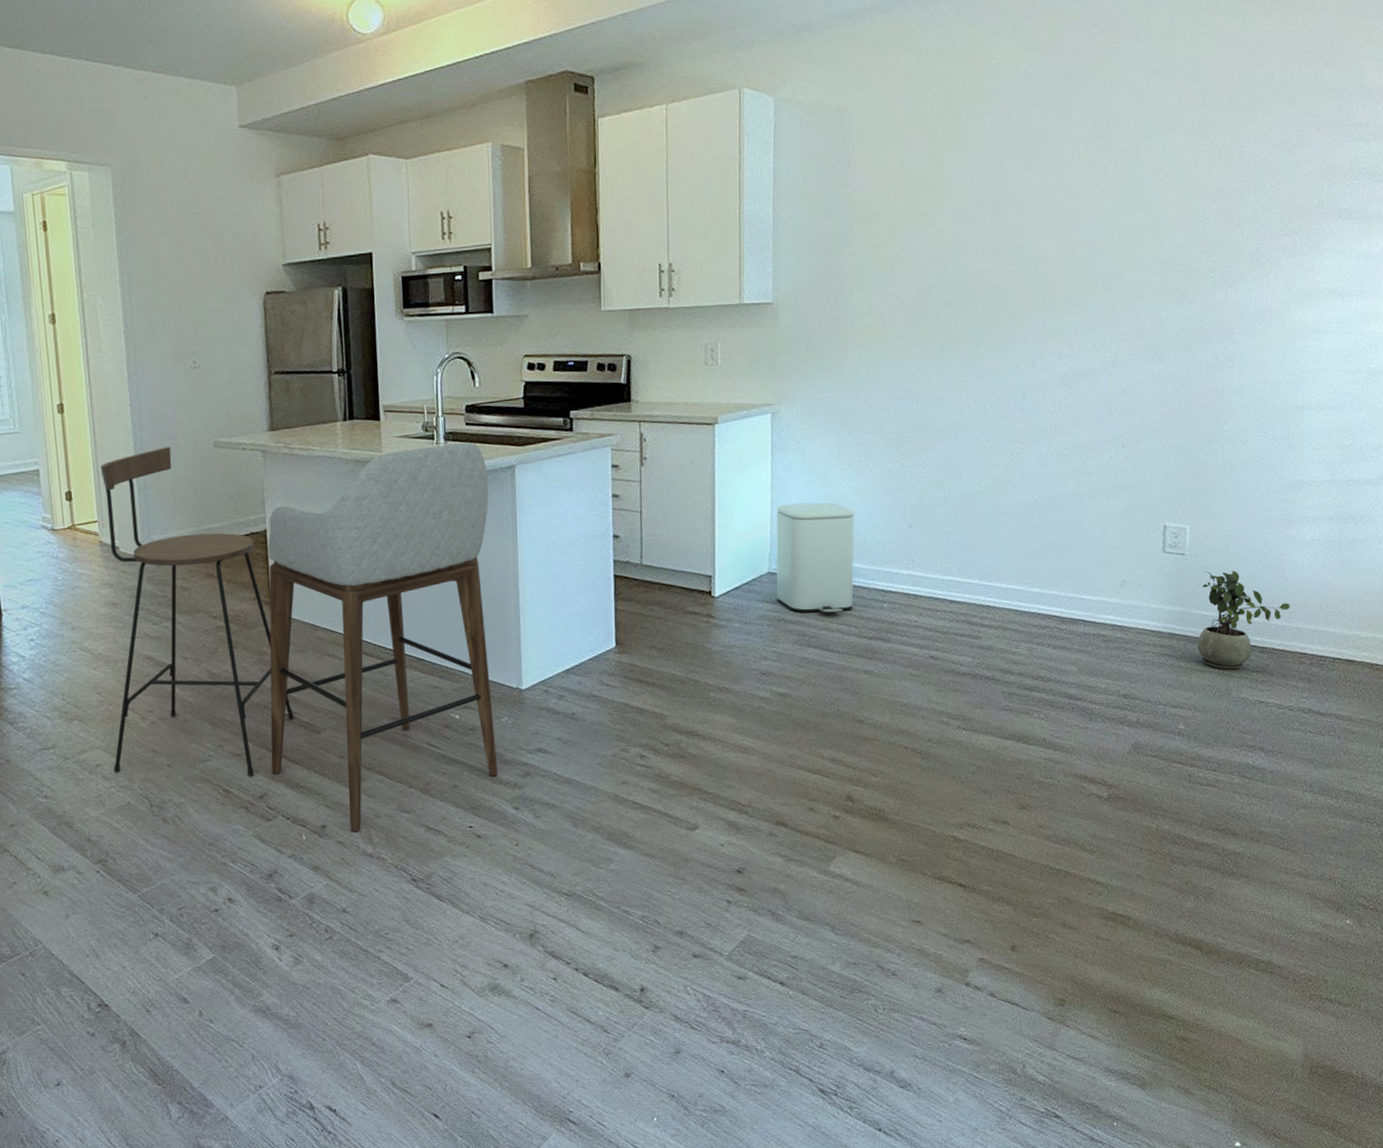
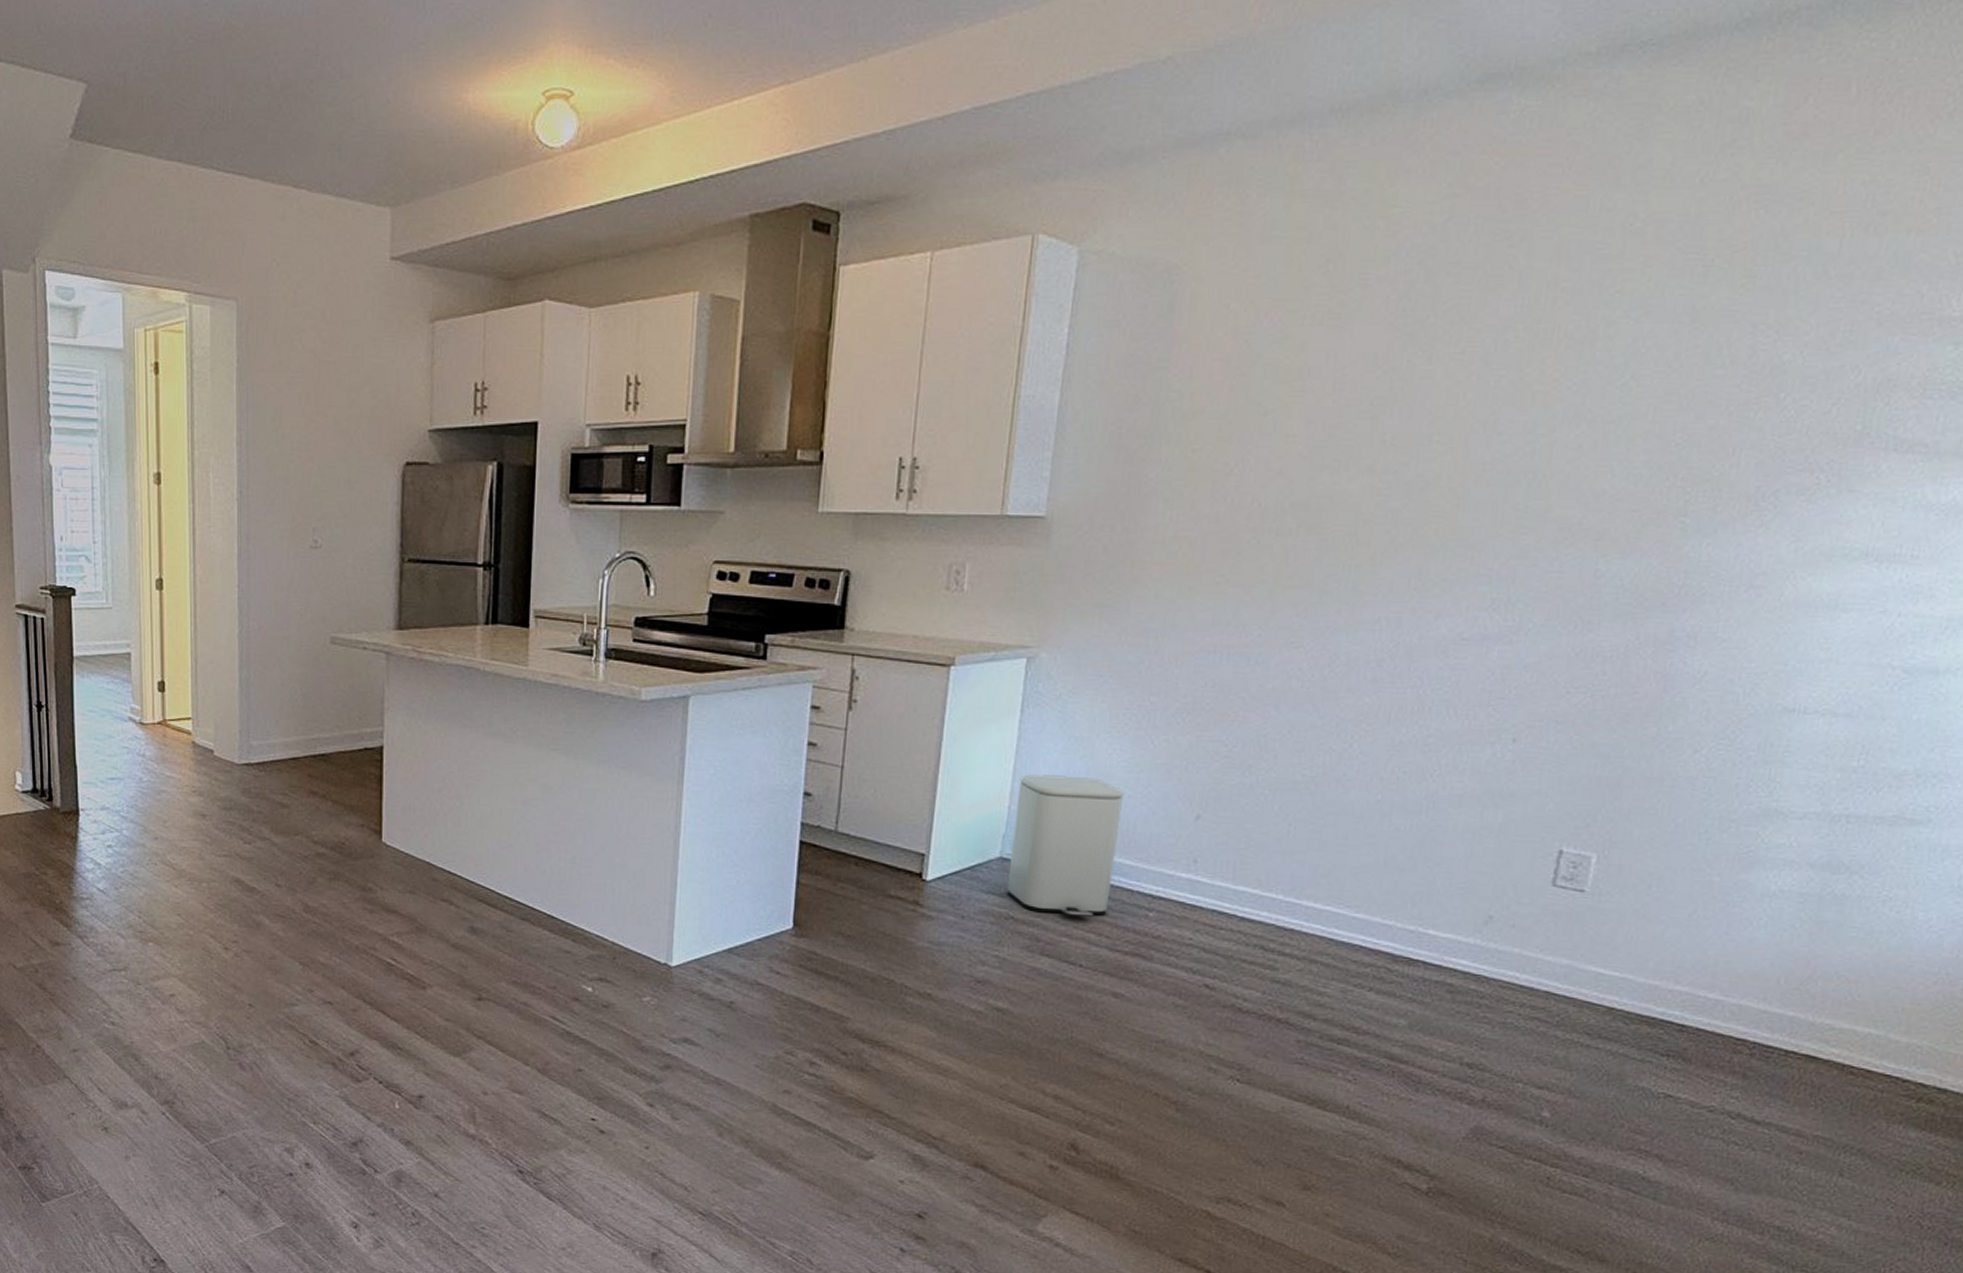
bar stool: present [100,446,294,777] -> none [189,638,397,1029]
bar stool: present [268,442,498,832] -> none [366,662,655,1108]
potted plant: present [1197,571,1290,670] -> none [1584,917,1732,1050]

